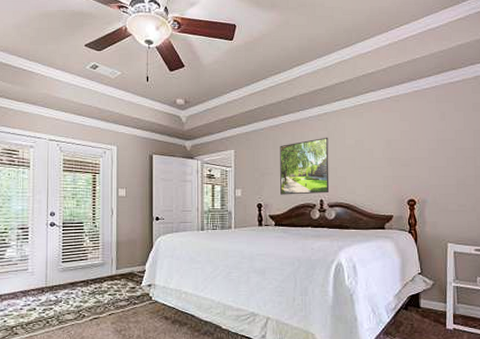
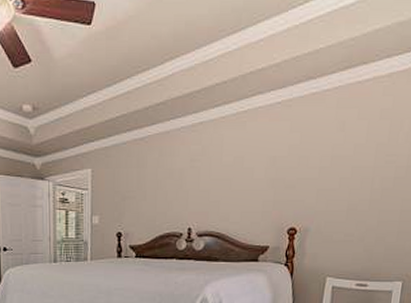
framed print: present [280,137,329,195] -> none [143,152,203,222]

